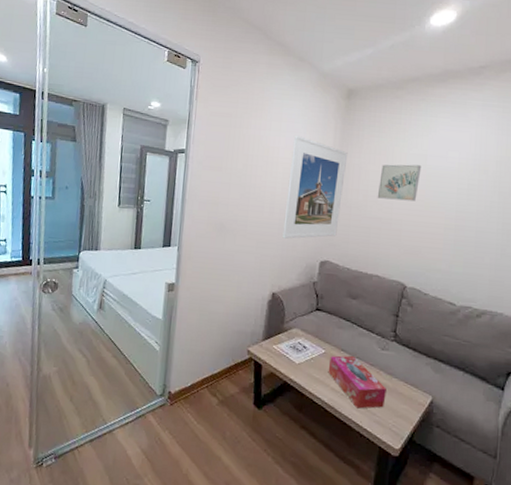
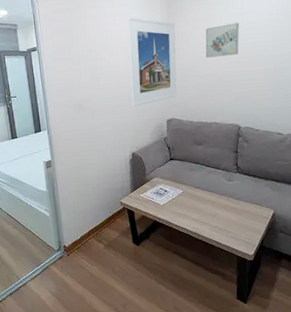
tissue box: present [328,355,386,409] -> none [187,190,237,230]

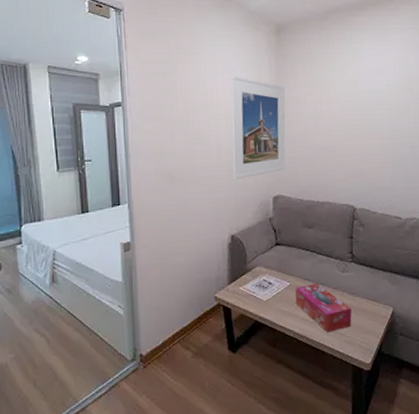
tissue box: none [187,190,237,230] -> present [295,282,352,333]
wall art: present [205,23,240,58] -> none [317,91,355,128]

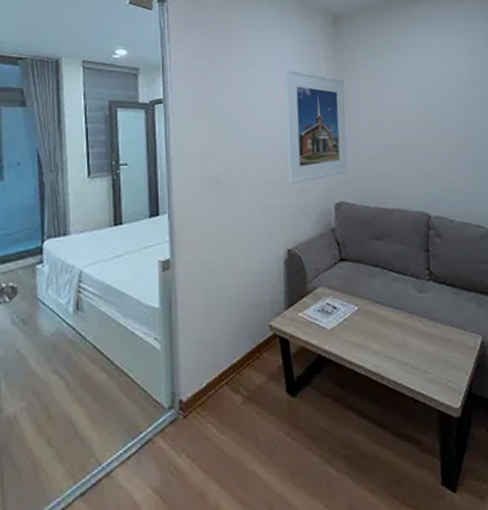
tissue box: present [295,282,352,333] -> none [365,306,434,369]

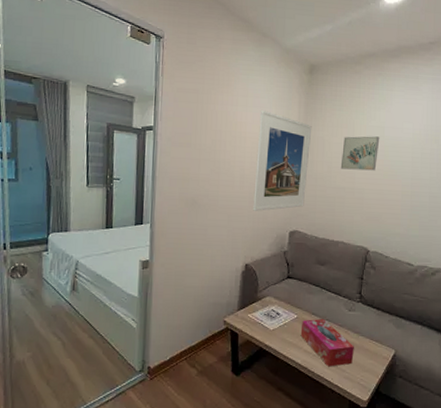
tissue box: none [365,306,434,369] -> present [300,318,354,367]
wall art: none [381,84,423,125] -> present [340,136,380,171]

